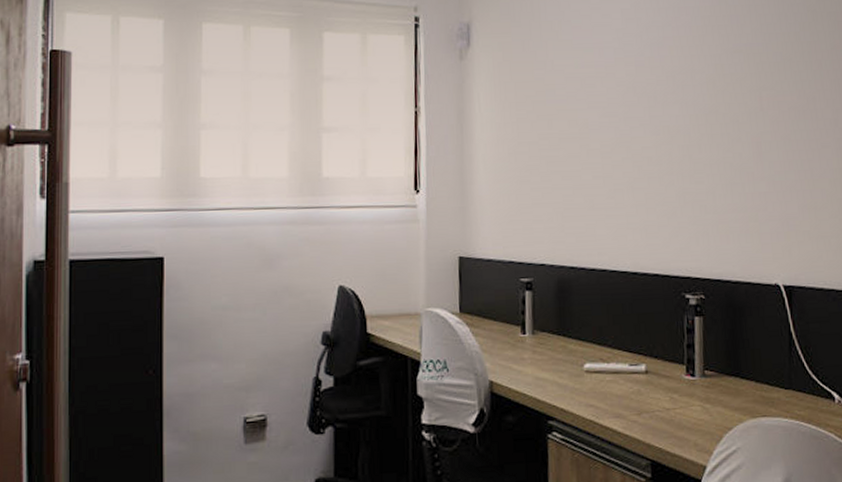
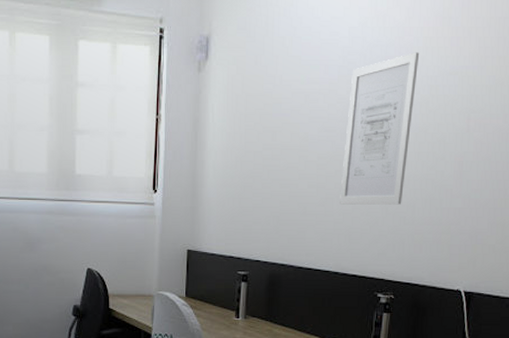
wall art: none [629,31,701,196] -> present [340,52,420,205]

